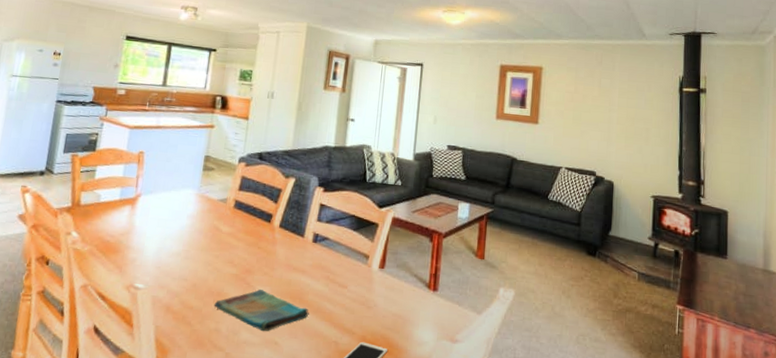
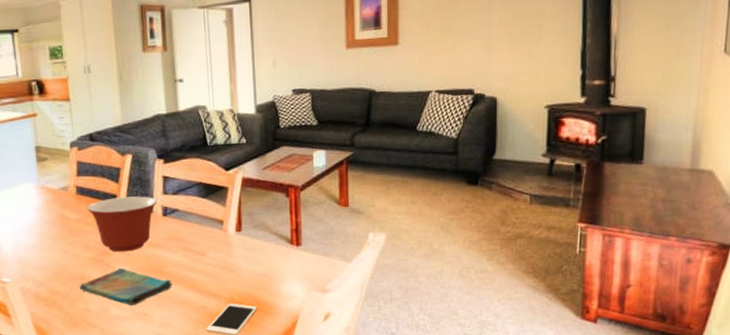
mixing bowl: none [241,217,311,274] -> present [87,196,158,252]

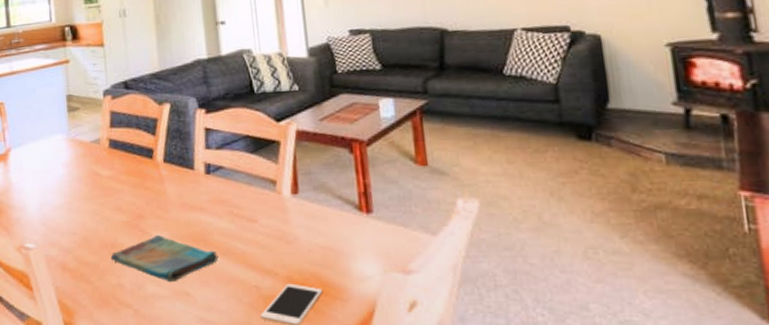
mixing bowl: present [87,196,158,252] -> none [120,150,200,216]

